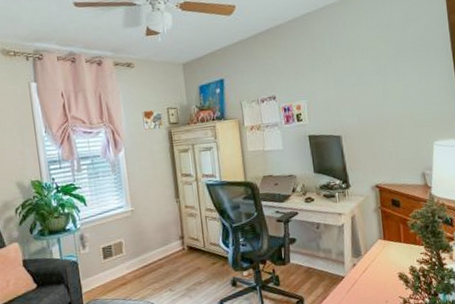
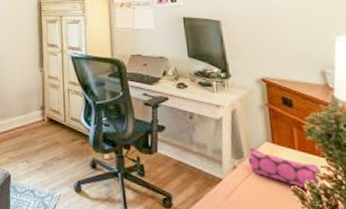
pencil case: none [364,244,422,274] -> present [247,146,324,189]

